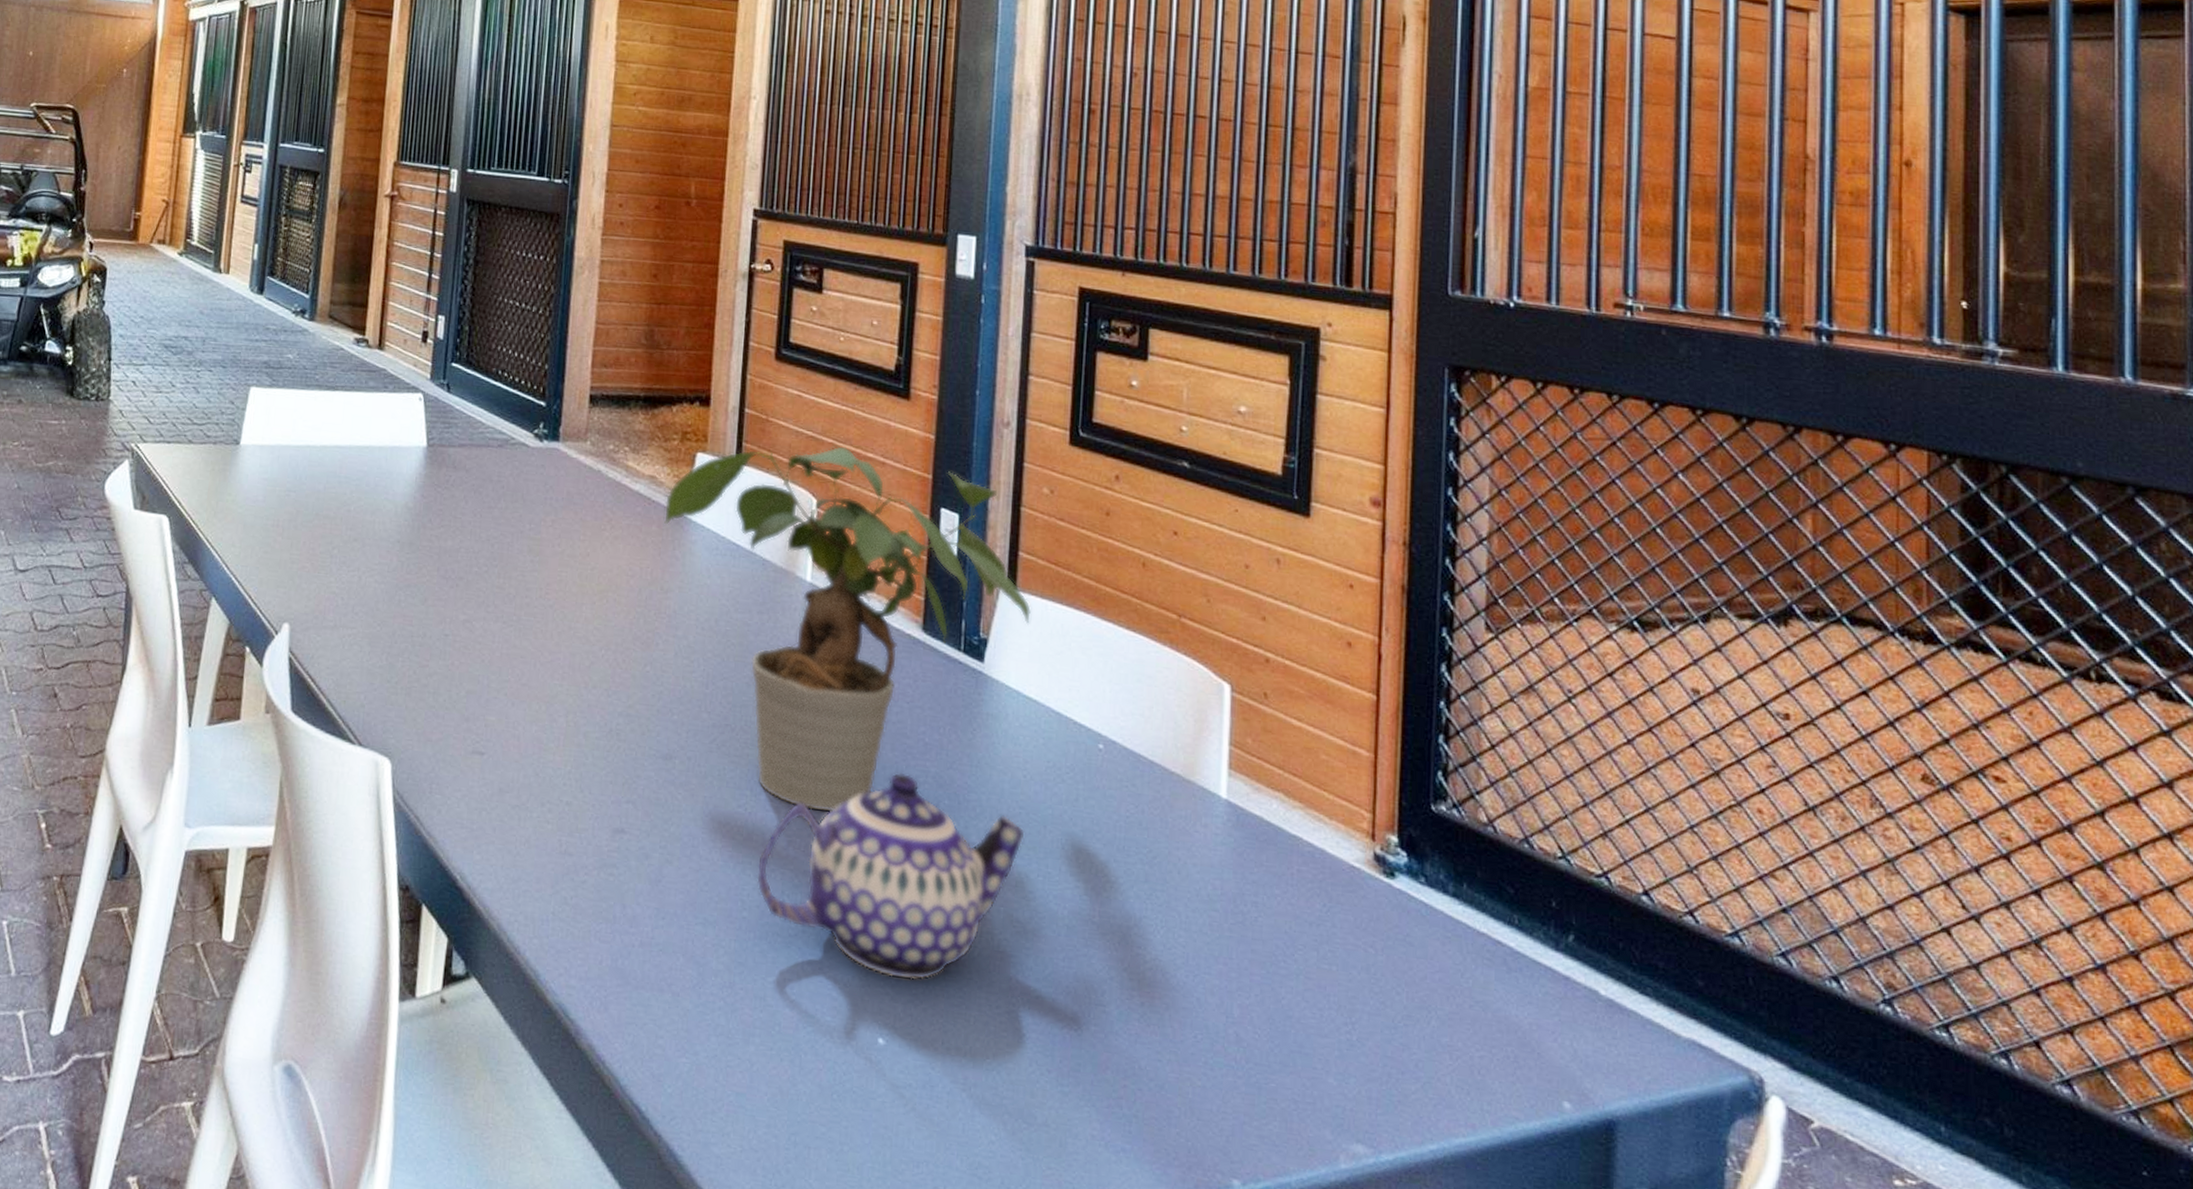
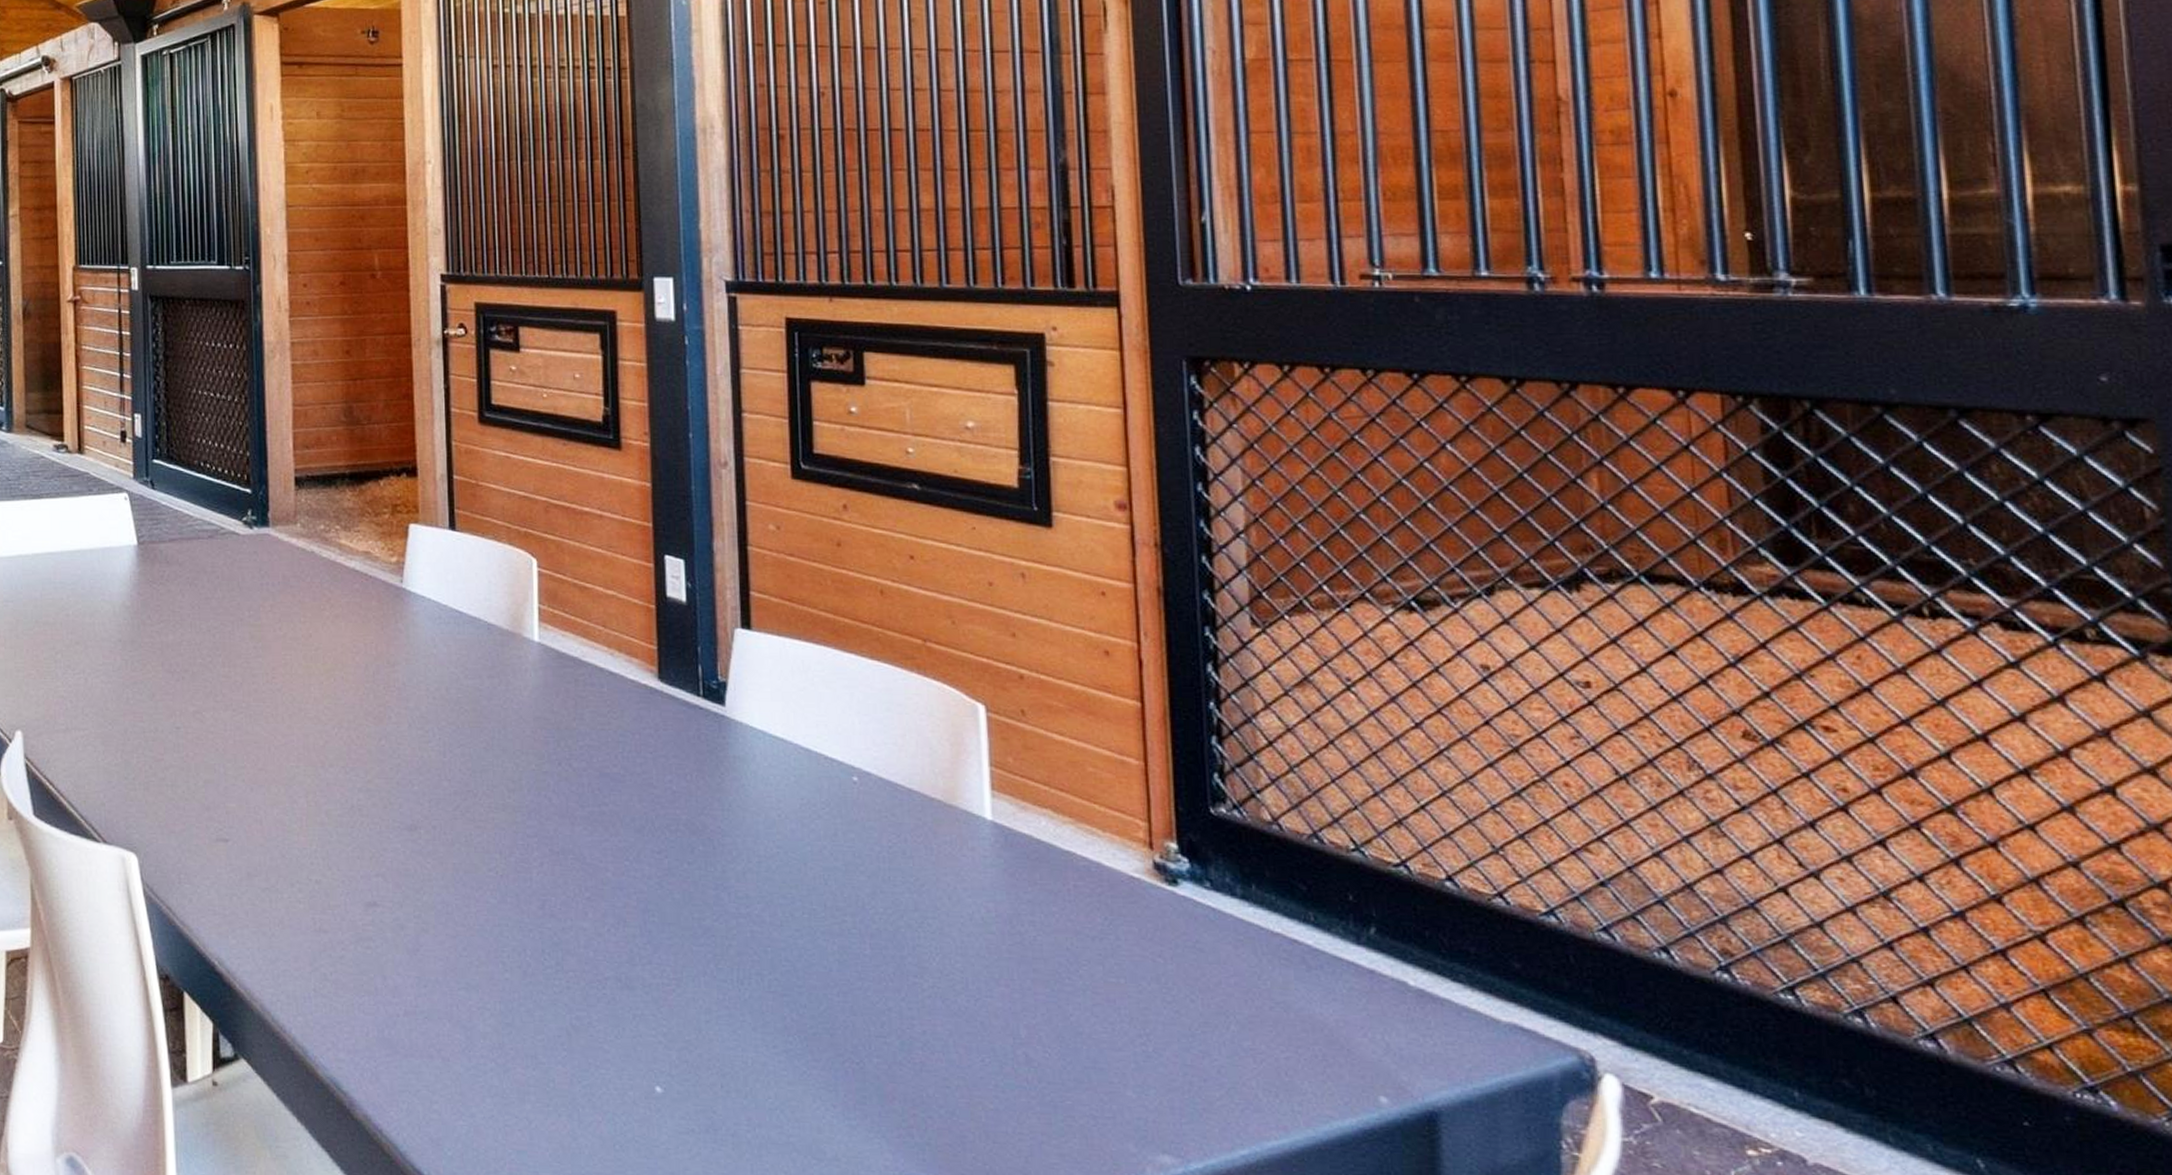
potted plant: present [664,446,1032,813] -> none [382,503,770,869]
teapot: present [756,772,1025,980] -> none [514,822,785,1027]

